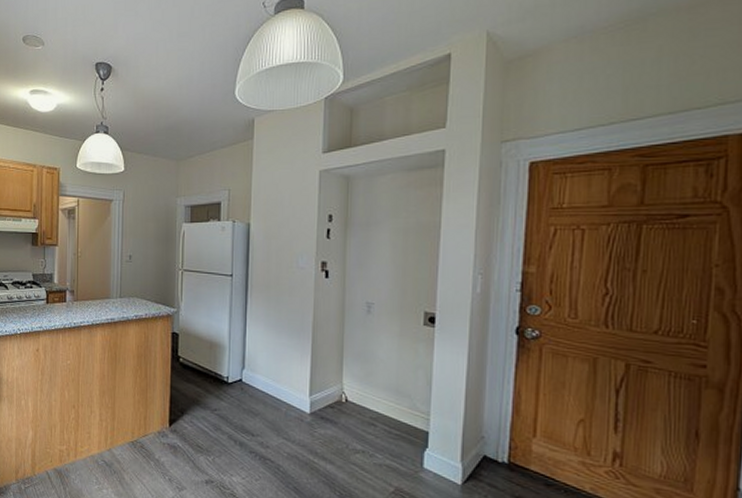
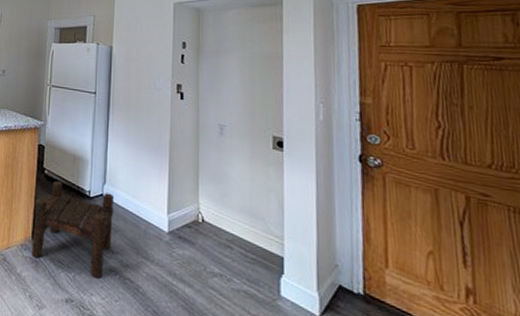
stool: none [169,369,254,460] -> present [32,181,115,279]

